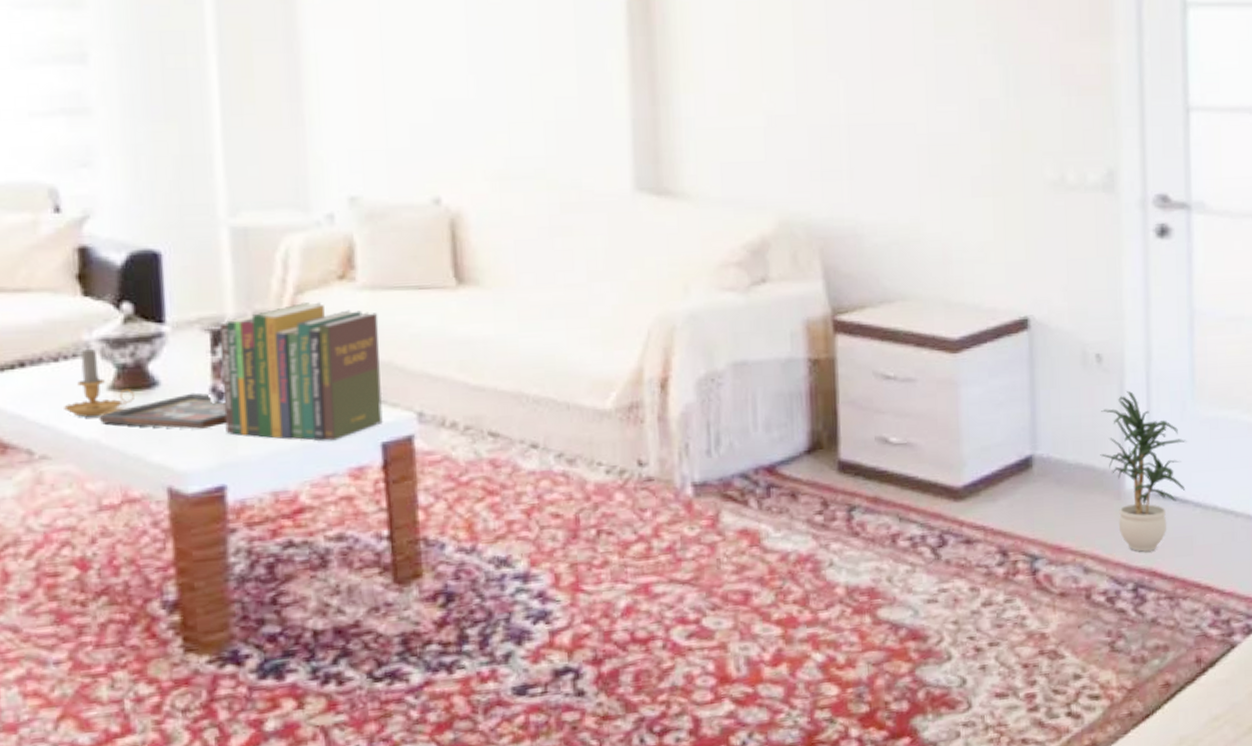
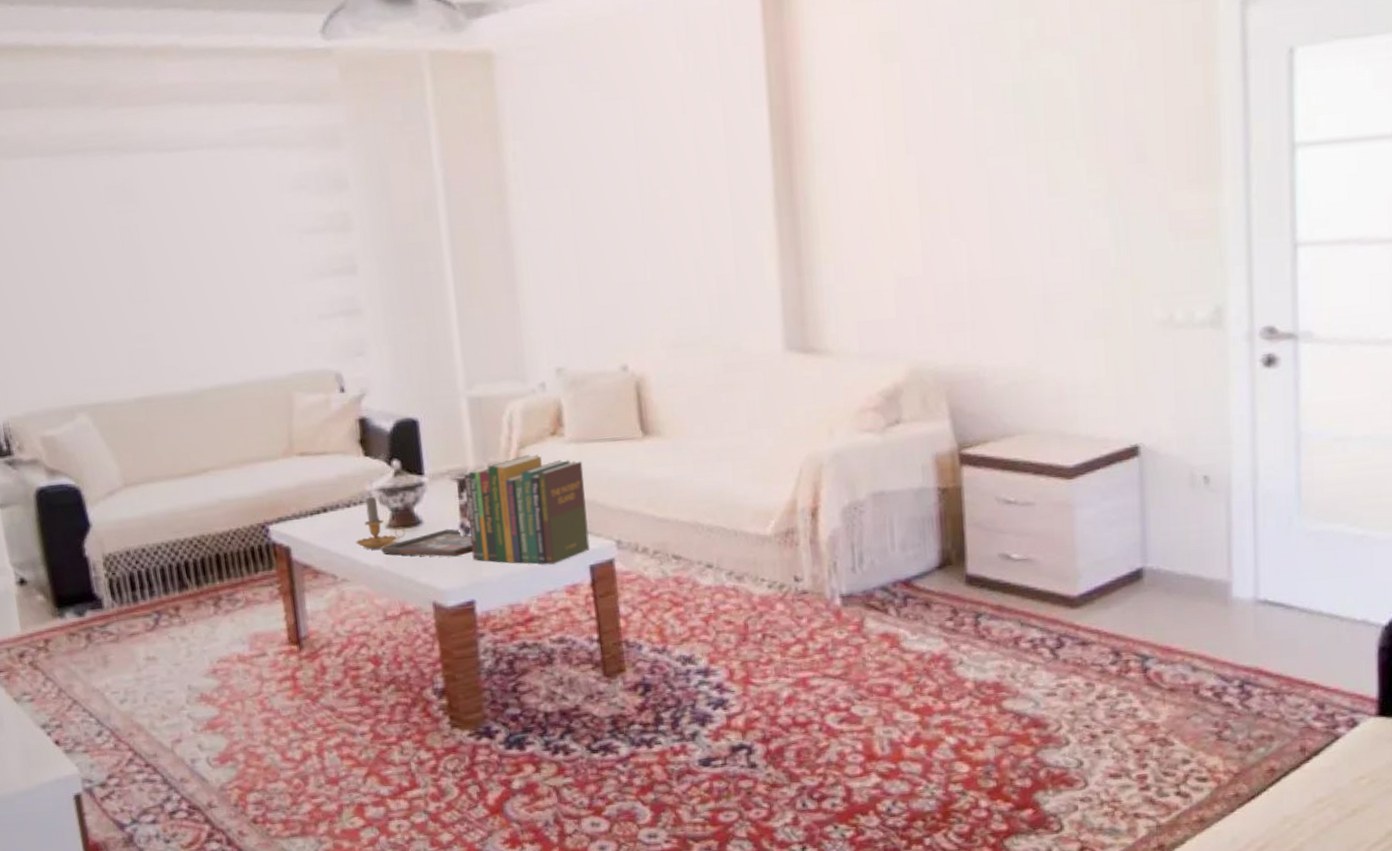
potted plant: present [1100,390,1187,553] -> none [1207,508,1293,653]

